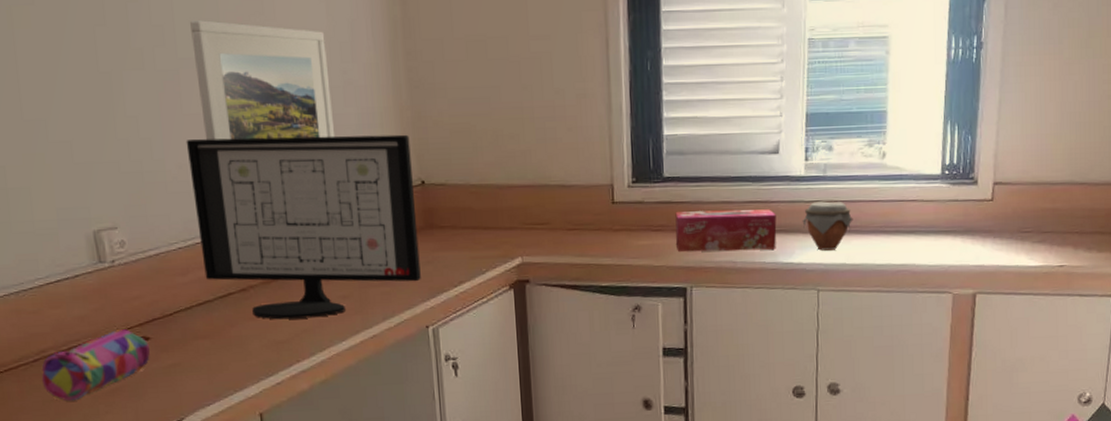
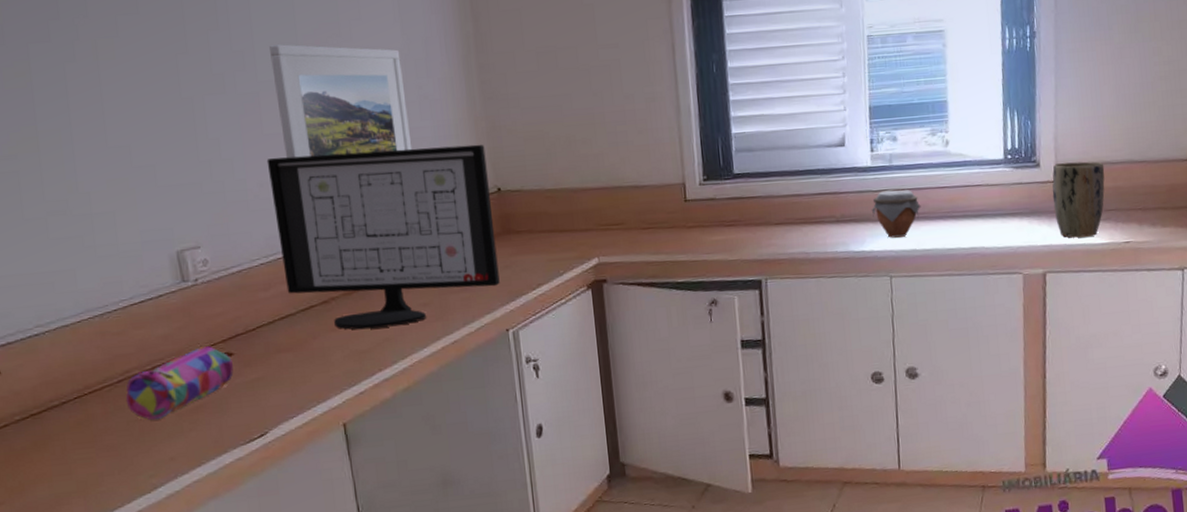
tissue box: present [675,209,777,252] -> none [746,200,848,246]
plant pot: none [988,181,1044,259] -> present [1052,161,1105,238]

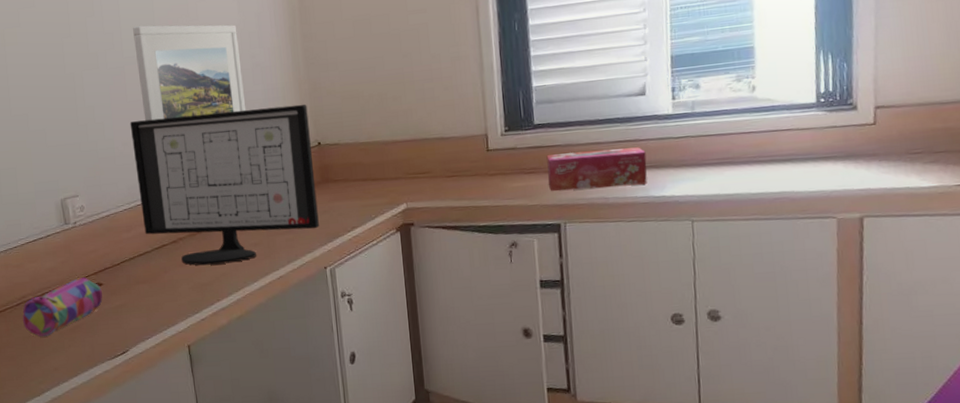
tissue box: none [746,200,848,246] -> present [546,147,648,191]
jar: present [871,190,921,238] -> none [672,136,725,183]
plant pot: present [1052,161,1105,238] -> none [871,102,933,182]

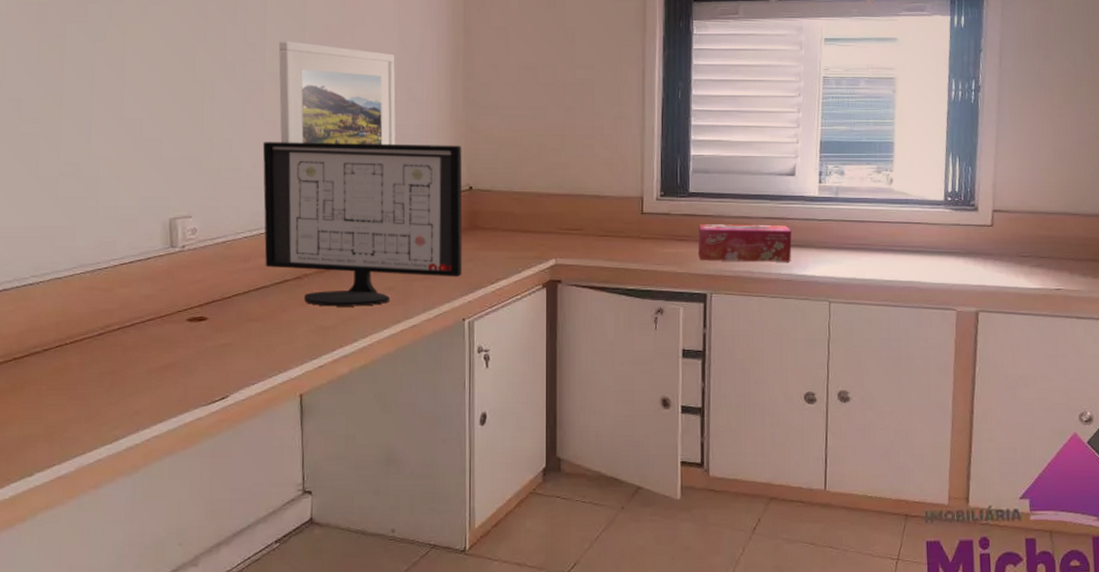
pencil case: present [22,277,103,336] -> none [103,309,206,373]

